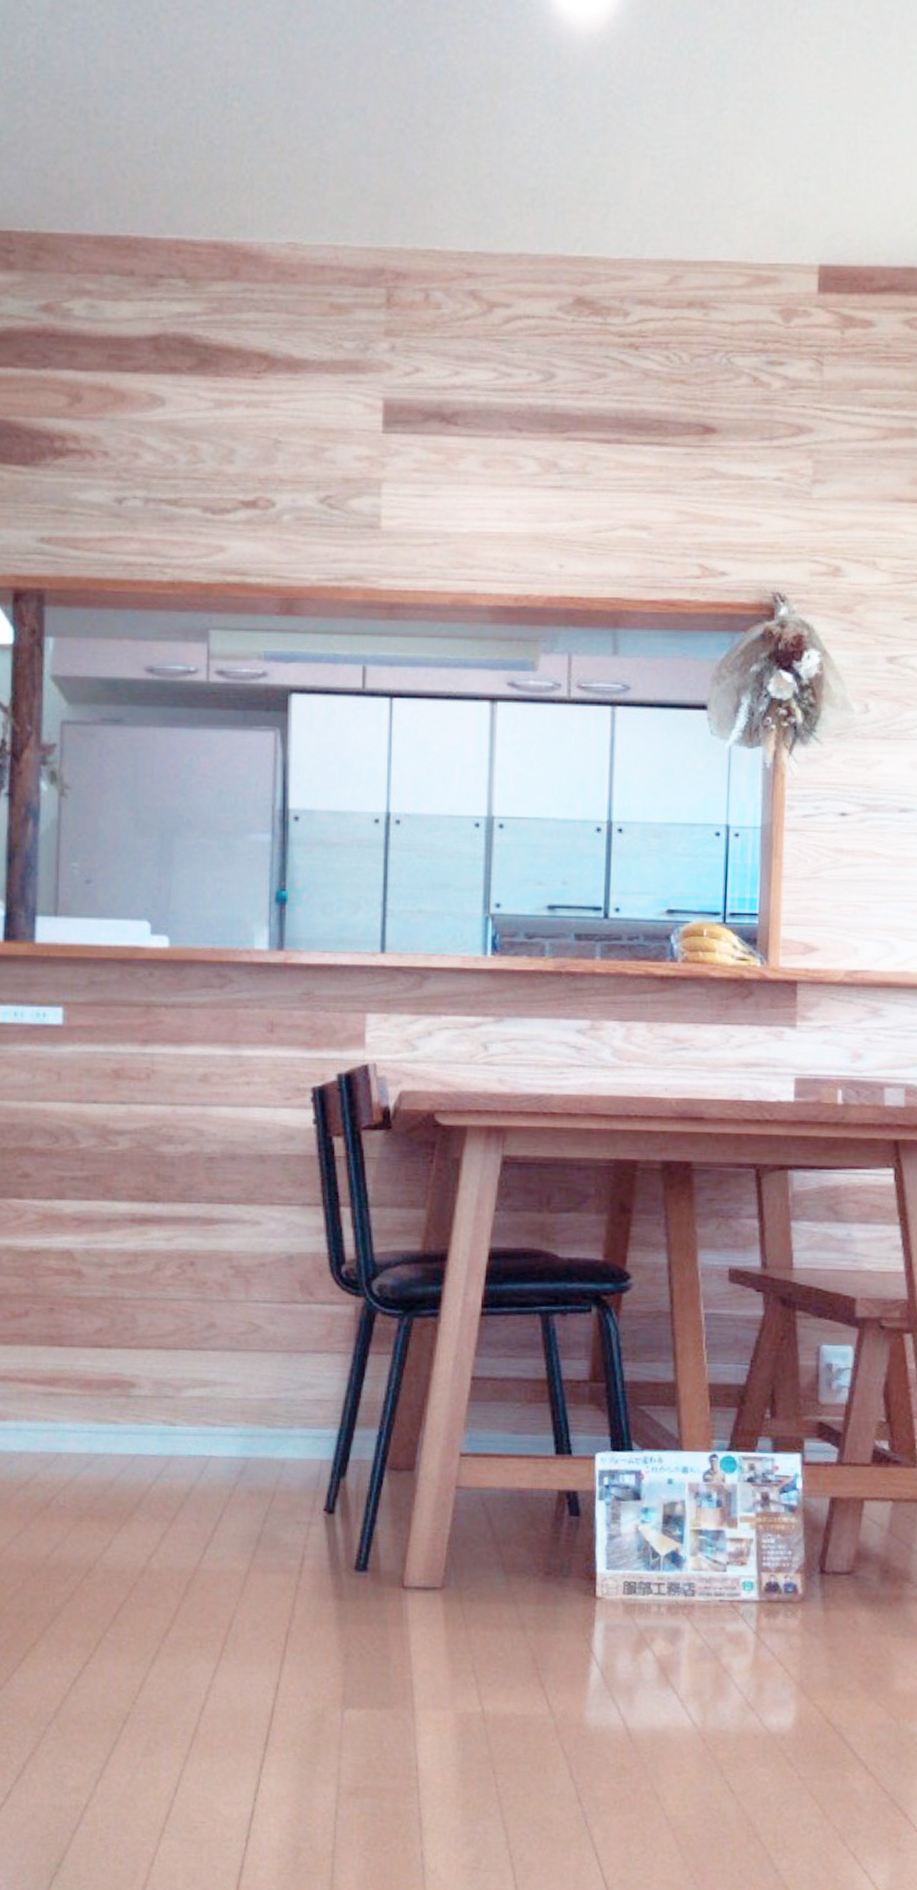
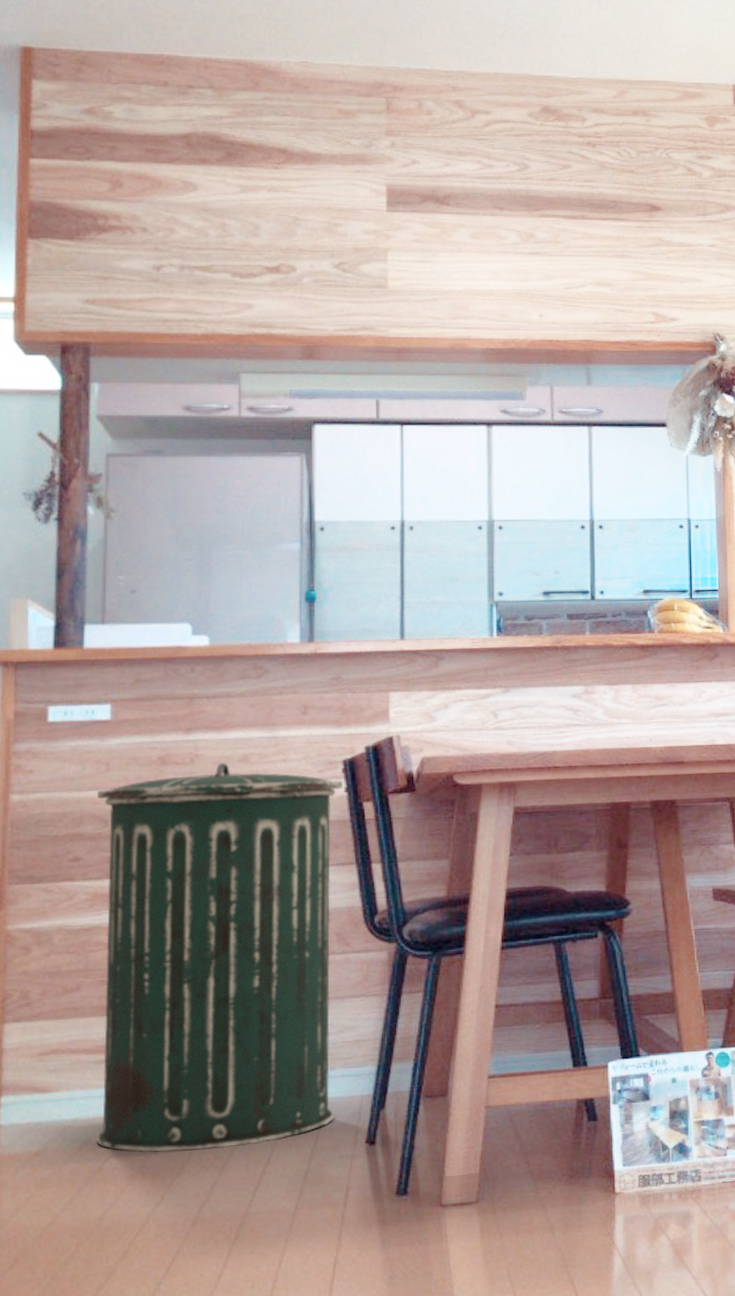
trash can: none [42,1080,311,1499] -> present [95,762,343,1153]

